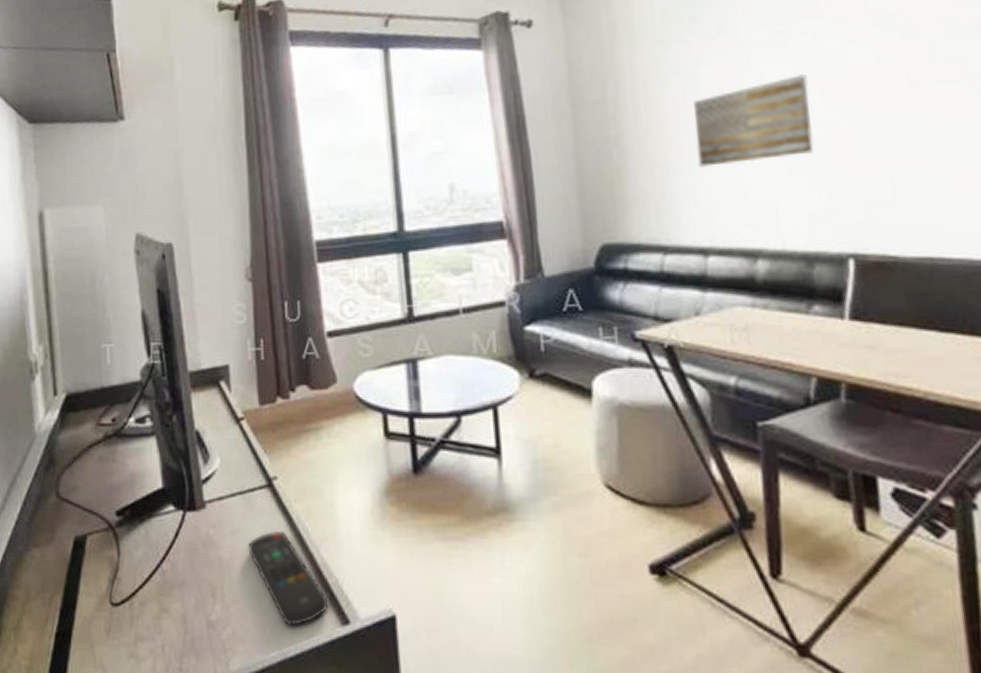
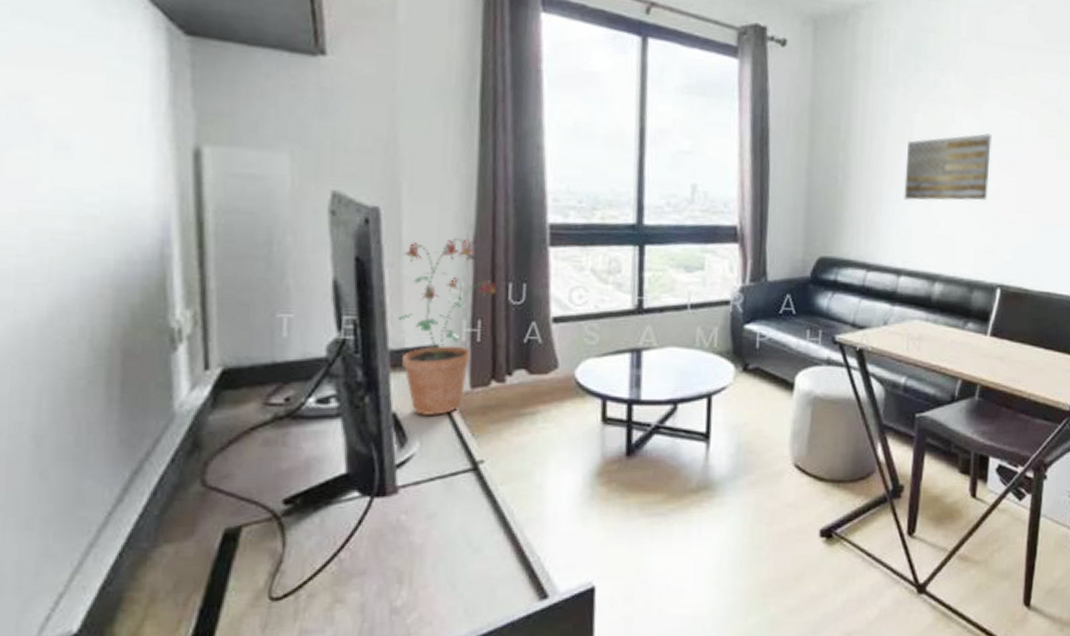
potted plant: none [193,263,275,434] -> present [398,237,497,417]
remote control: present [248,530,327,627] -> none [444,513,527,606]

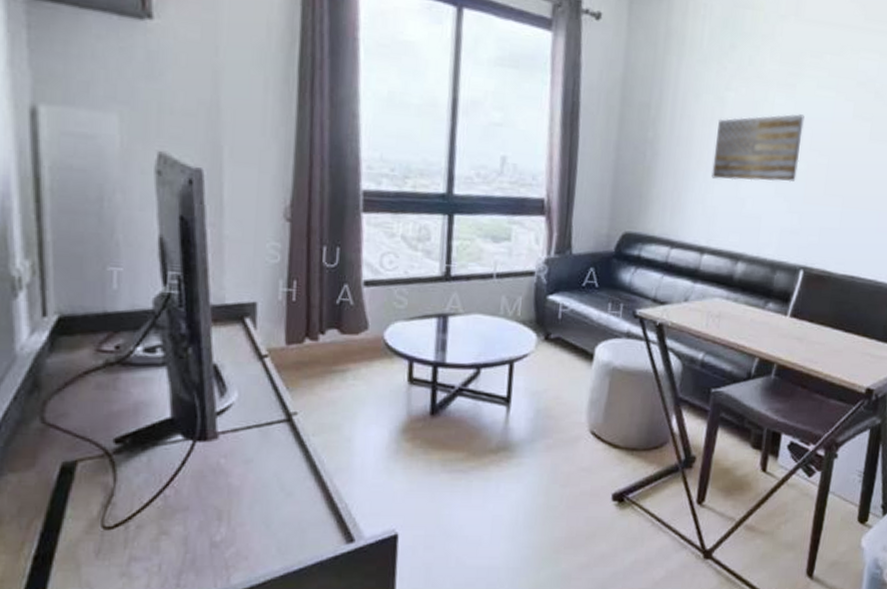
potted plant: present [398,237,497,417] -> none [219,200,312,369]

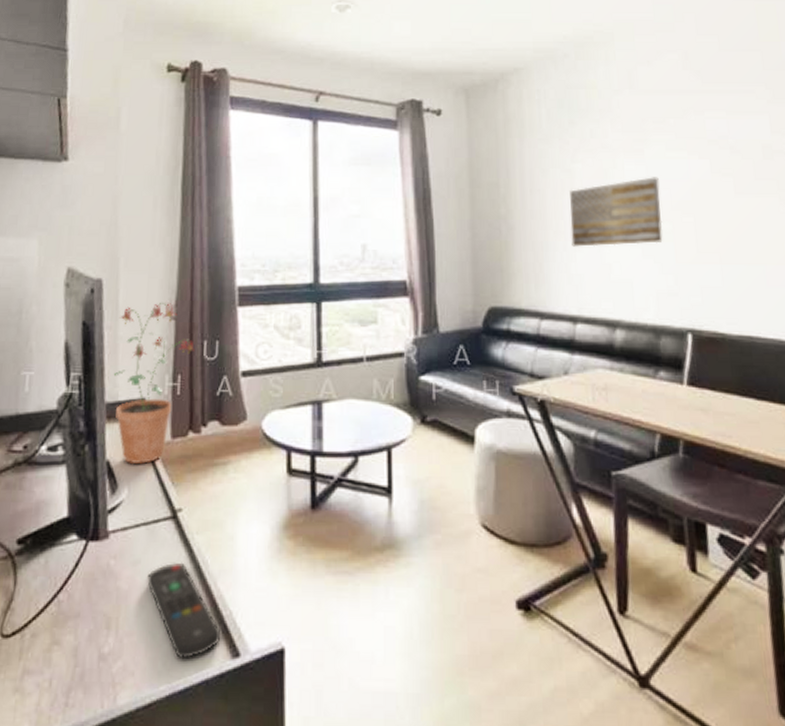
potted plant: none [219,200,312,369] -> present [113,302,194,465]
remote control: none [260,461,335,545] -> present [147,562,220,660]

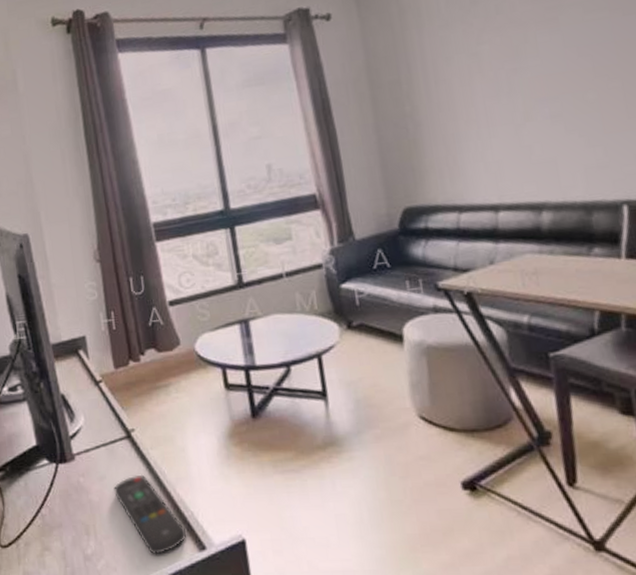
potted plant: present [113,302,194,465] -> none [49,247,122,396]
wall art: present [570,177,663,247] -> none [478,44,587,134]

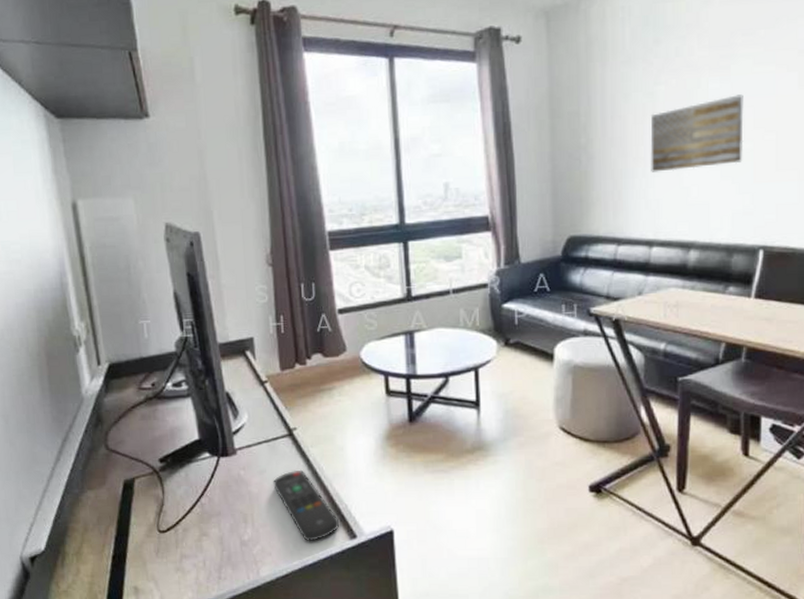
wall art: none [478,44,587,134] -> present [650,94,744,172]

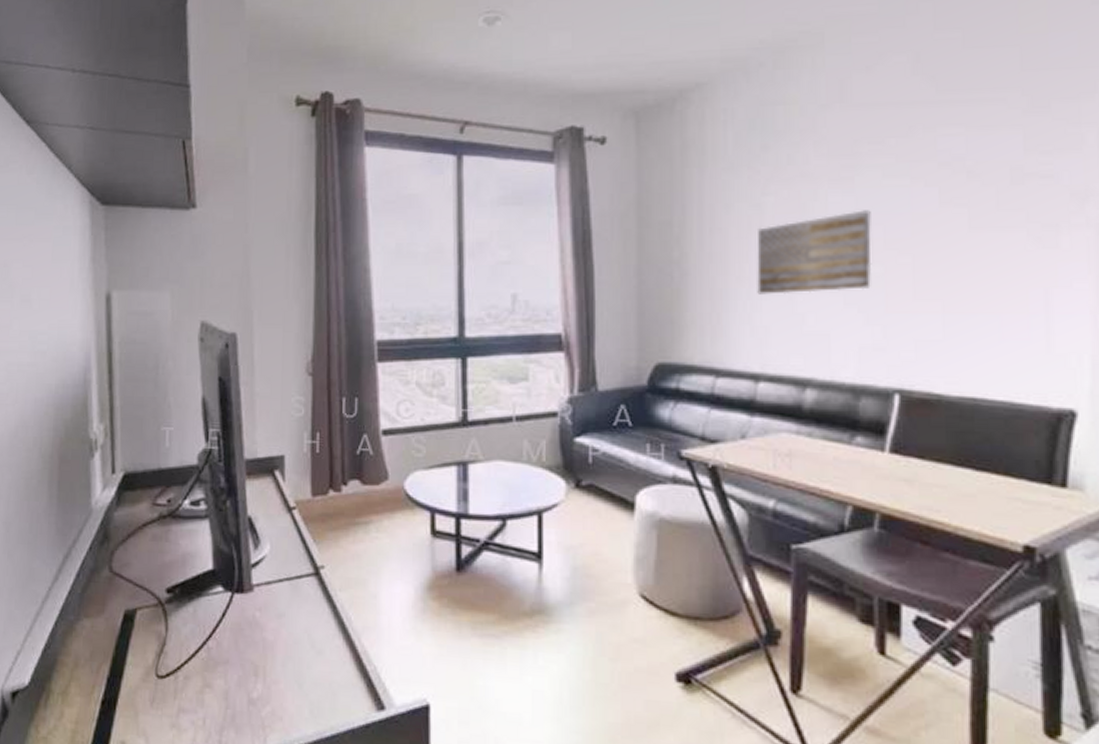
remote control: present [273,469,339,542] -> none [292,617,365,709]

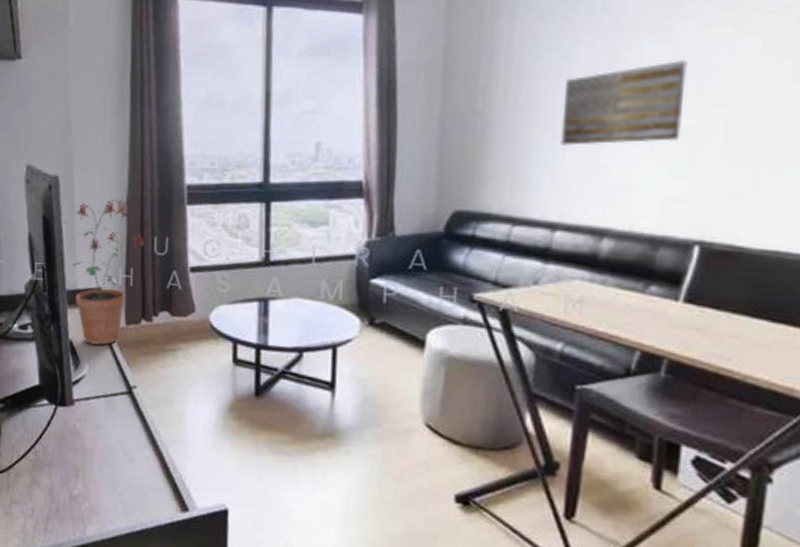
potted plant: none [251,357,333,521] -> present [72,199,145,346]

